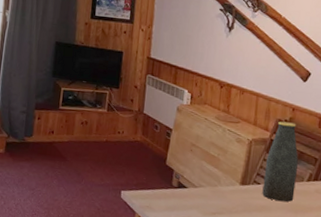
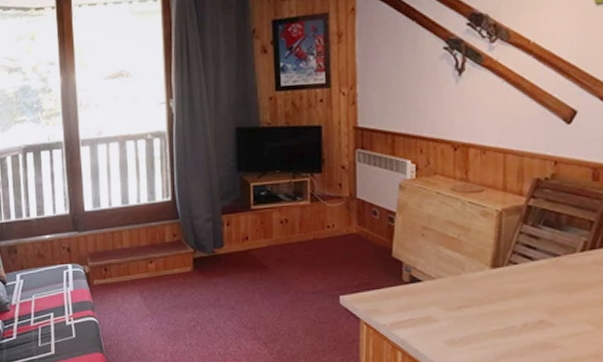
bottle: present [262,121,299,202] -> none [521,180,568,282]

